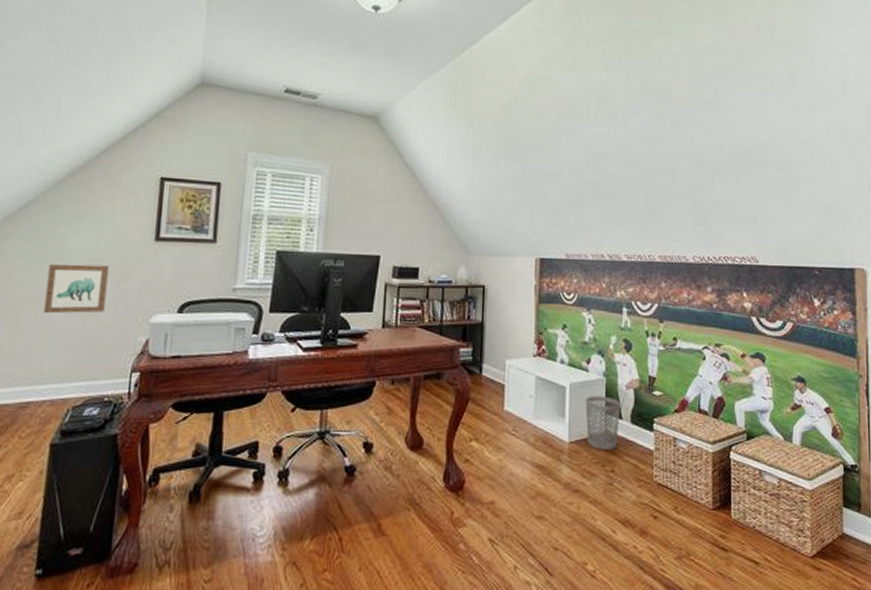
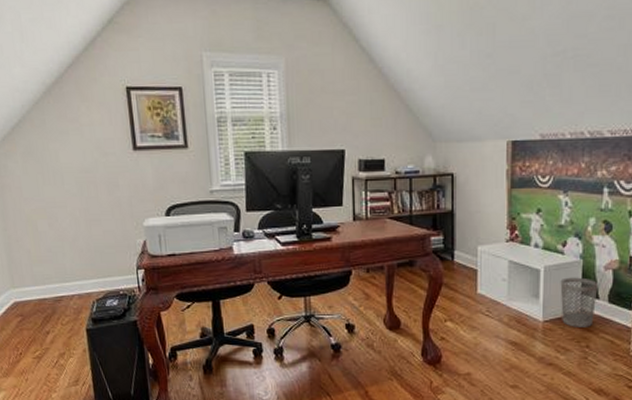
wall art: present [43,264,109,314] -> none [49,176,104,222]

